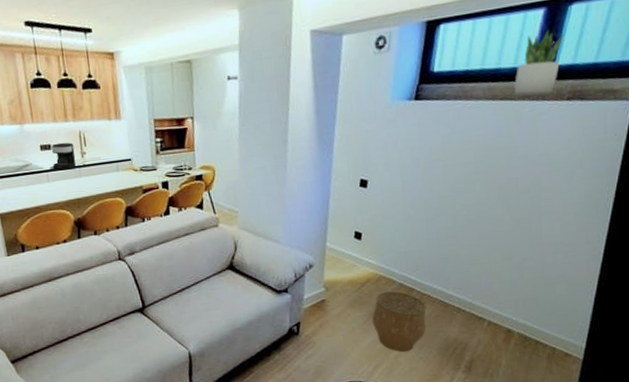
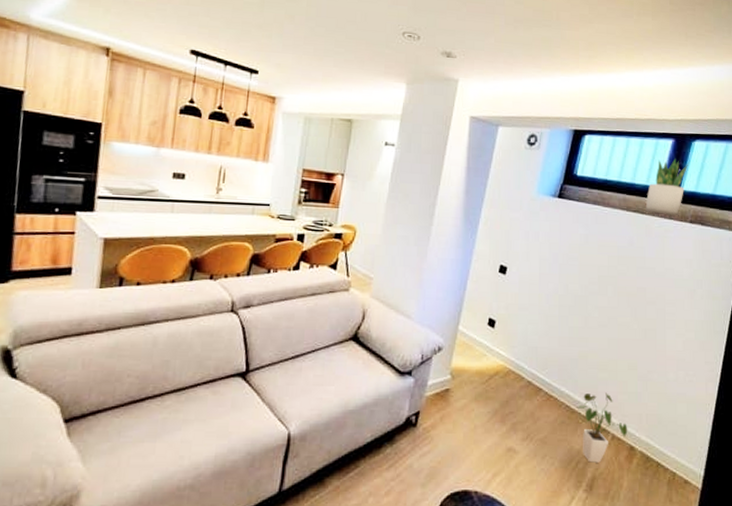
coffee maker: present [50,142,86,171] -> none [178,173,219,206]
basket: present [372,291,427,352] -> none [496,388,552,460]
house plant: none [450,284,505,348] -> present [577,393,628,463]

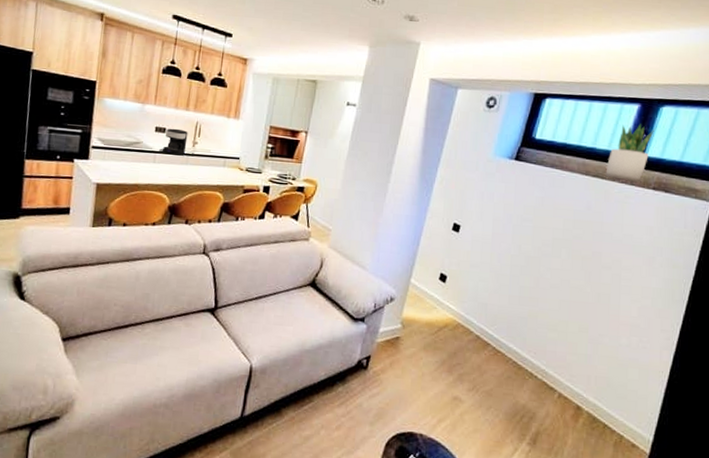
coffee maker: none [178,173,219,206] -> present [159,128,194,157]
house plant: present [577,393,628,463] -> none [524,351,576,419]

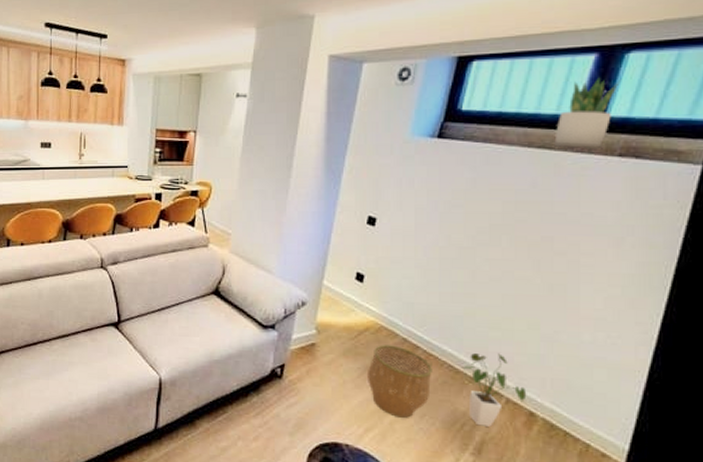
coffee maker: present [159,128,194,157] -> none [47,142,82,171]
basket: none [443,341,500,410] -> present [368,345,432,418]
house plant: none [524,351,576,419] -> present [462,353,527,427]

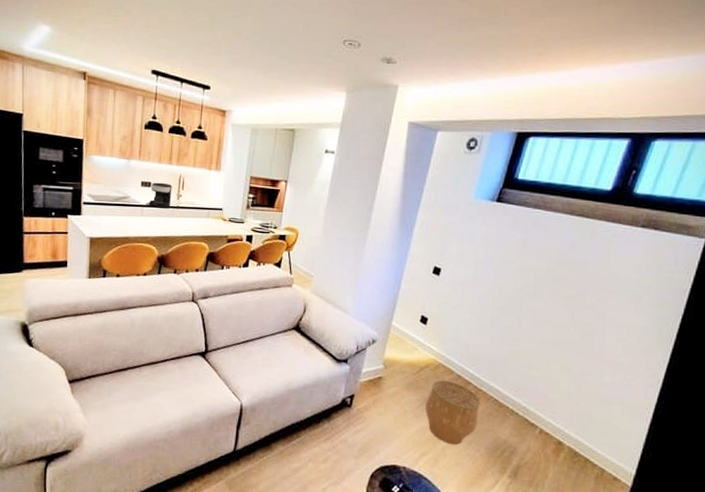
coffee maker: none [47,142,82,171] -> present [146,182,179,210]
house plant: present [462,353,527,427] -> none [505,390,557,453]
planter: present [554,77,622,150] -> none [591,159,648,220]

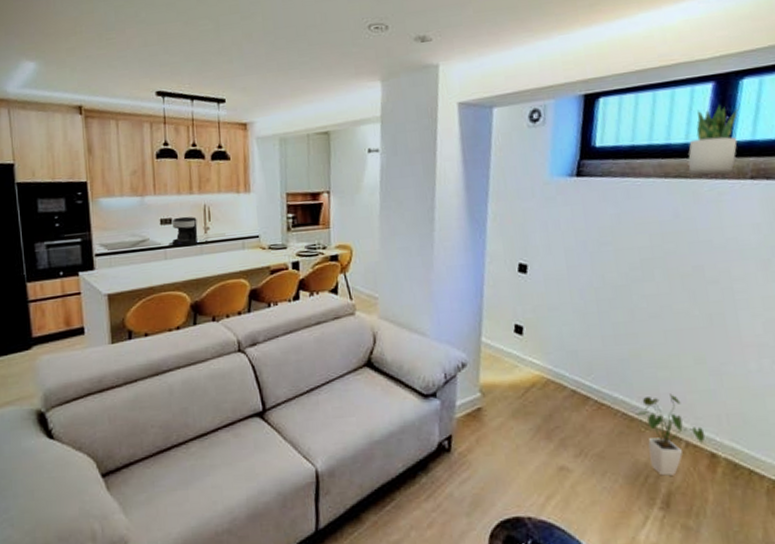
basket: present [425,380,481,445] -> none [540,399,609,479]
house plant: none [505,390,557,453] -> present [636,394,706,476]
planter: none [591,159,648,220] -> present [688,104,741,176]

